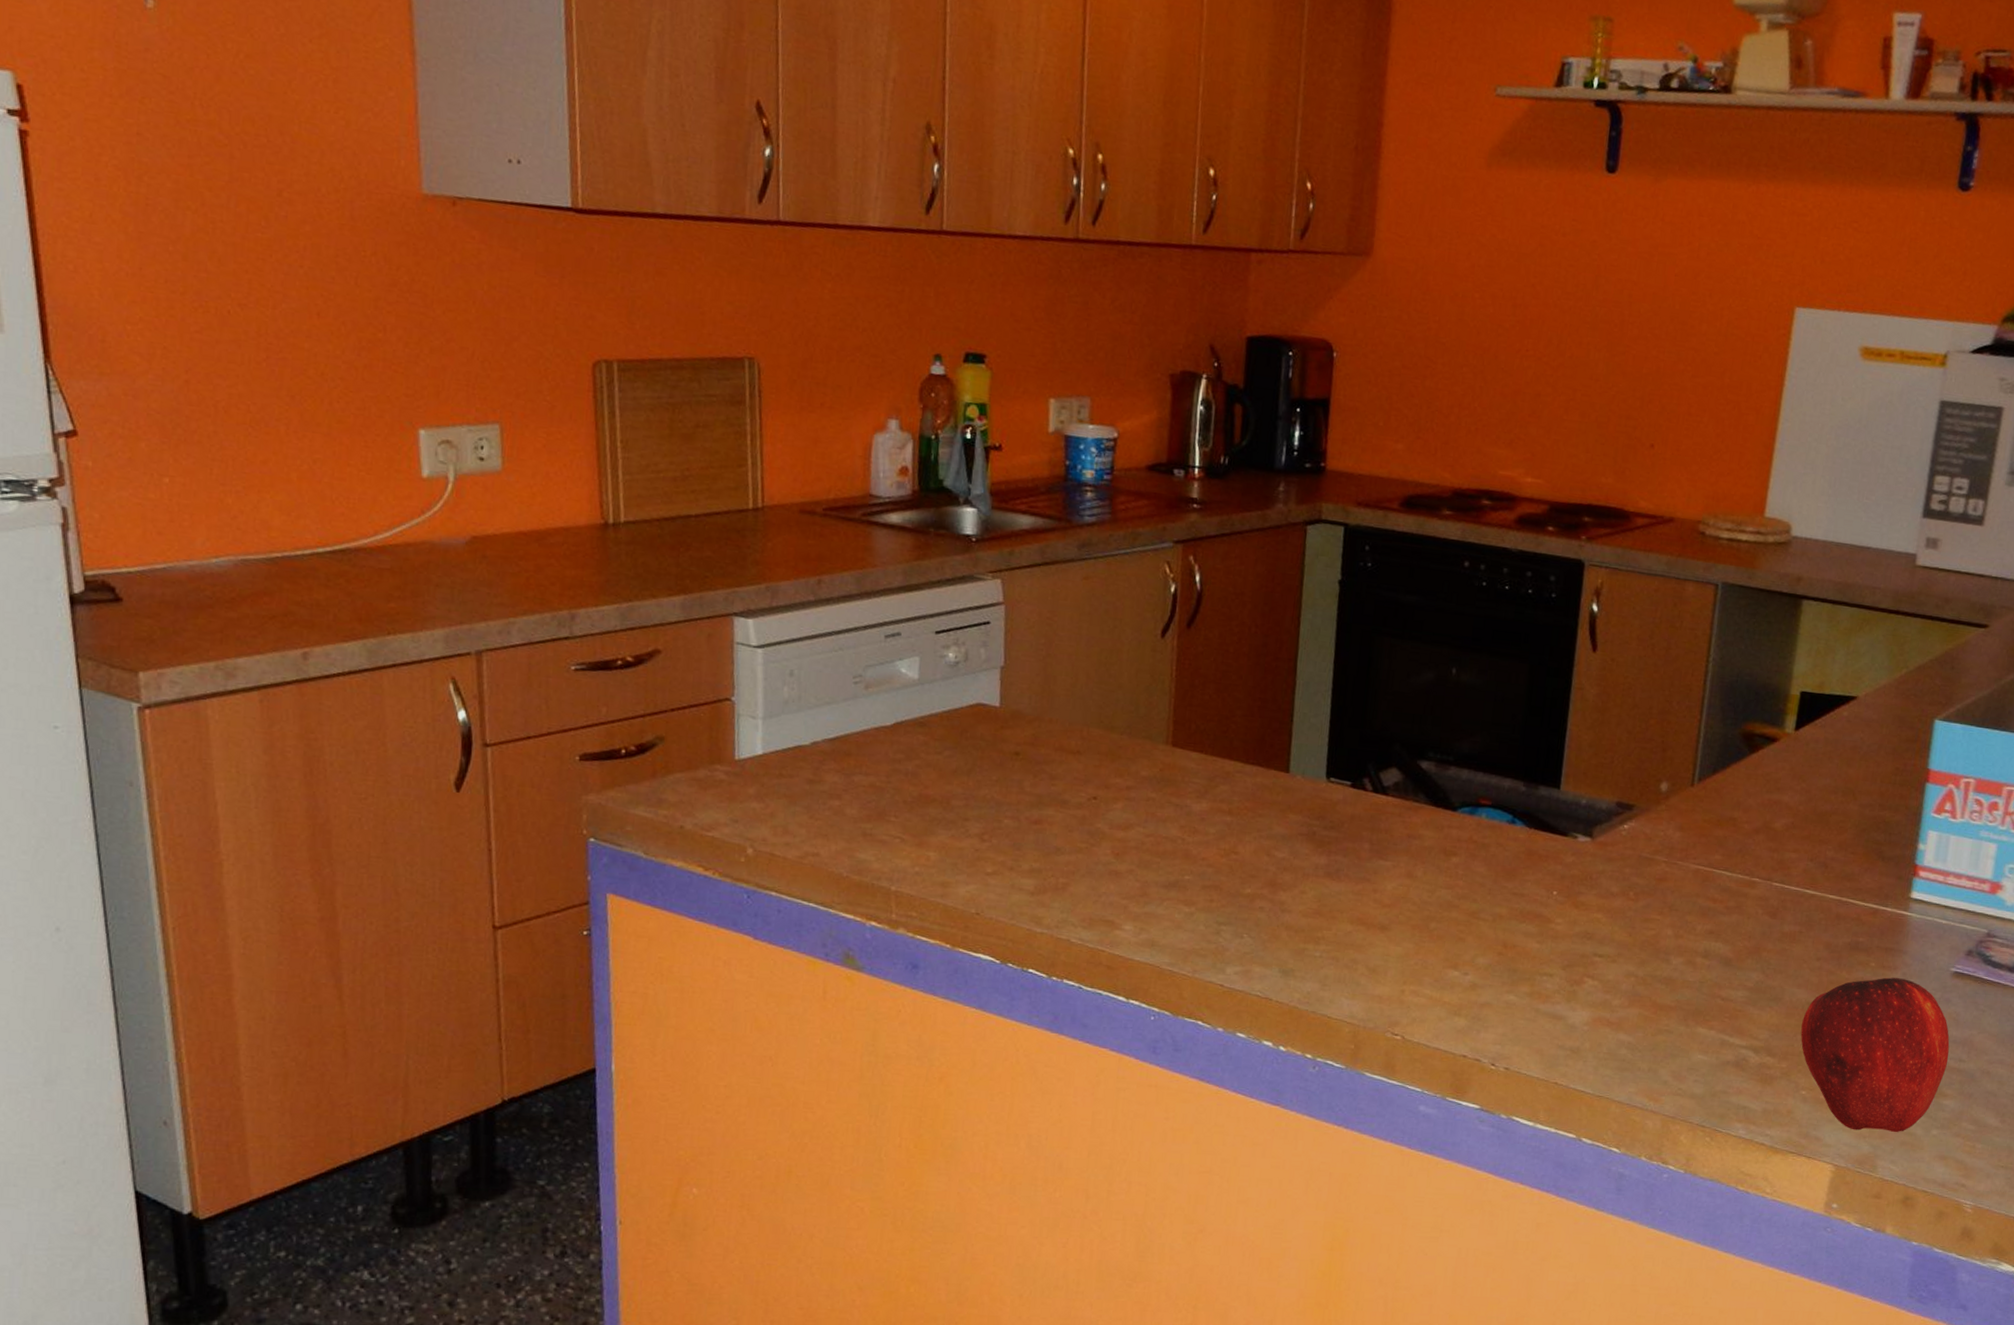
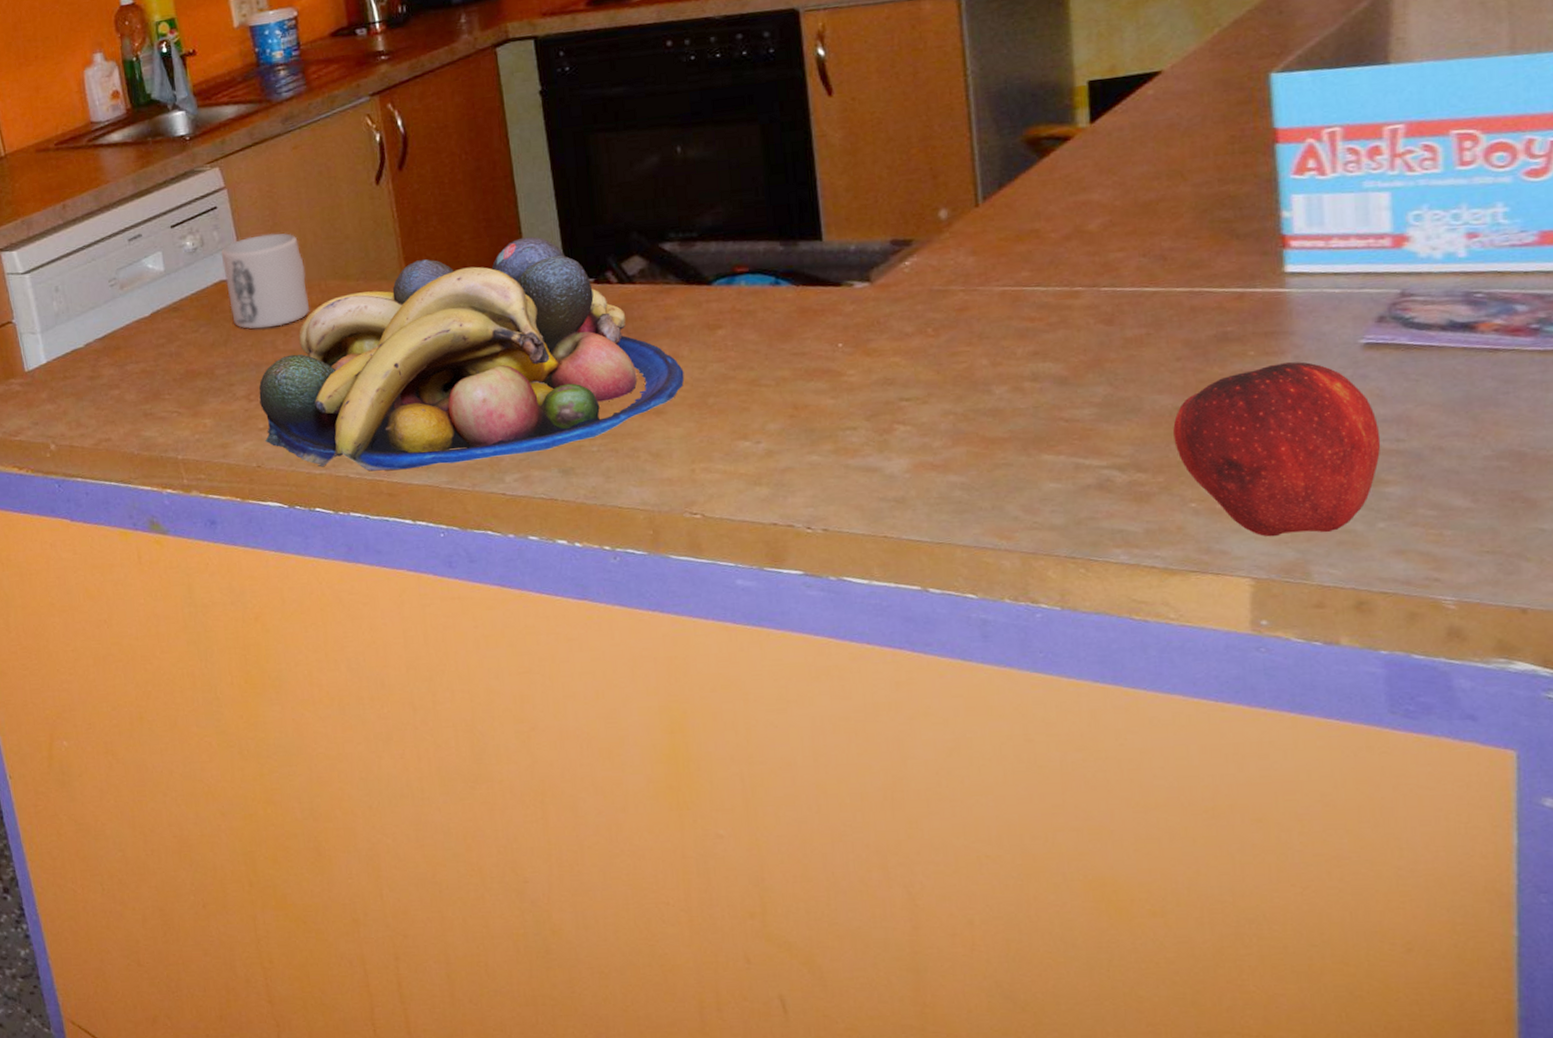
mug: none [982,662,1070,767] -> present [220,233,310,329]
fruit bowl: none [990,725,1414,948] -> present [259,236,685,472]

